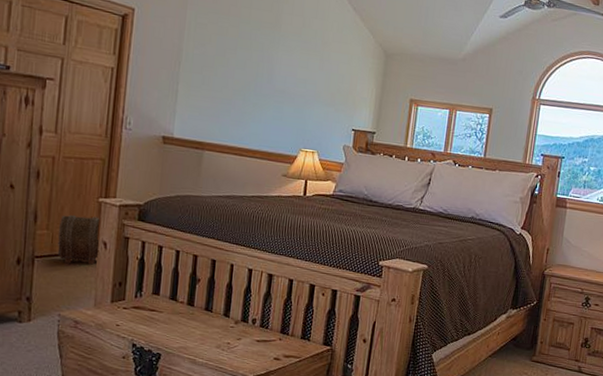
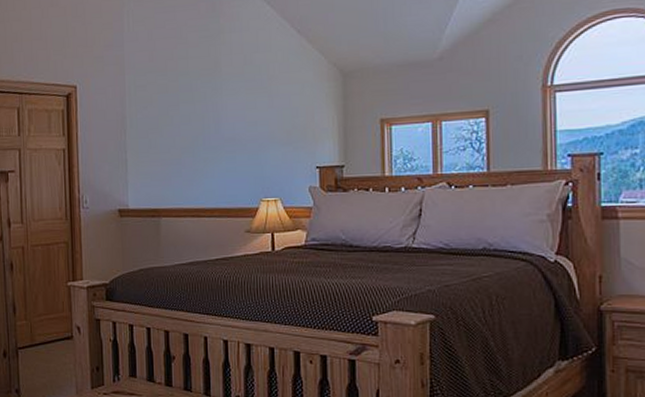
pouch: present [57,214,99,265] -> none [35,301,73,352]

